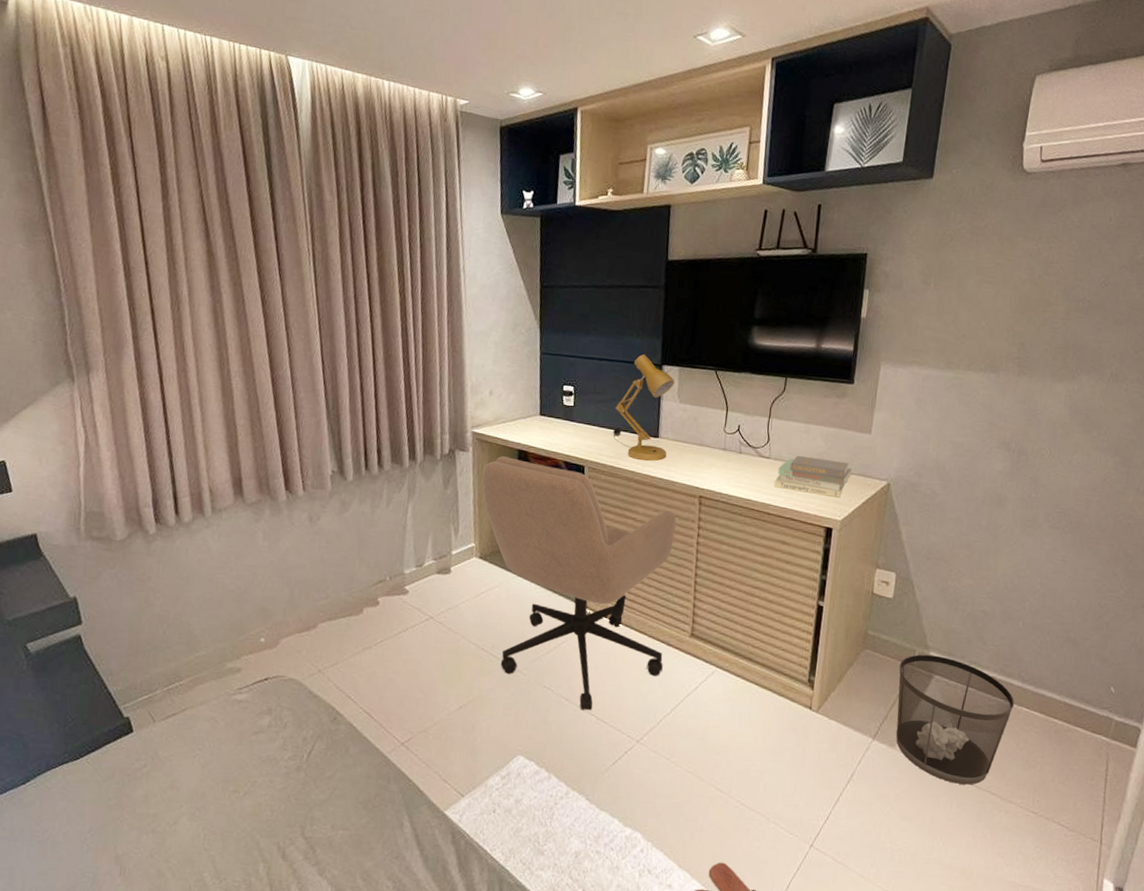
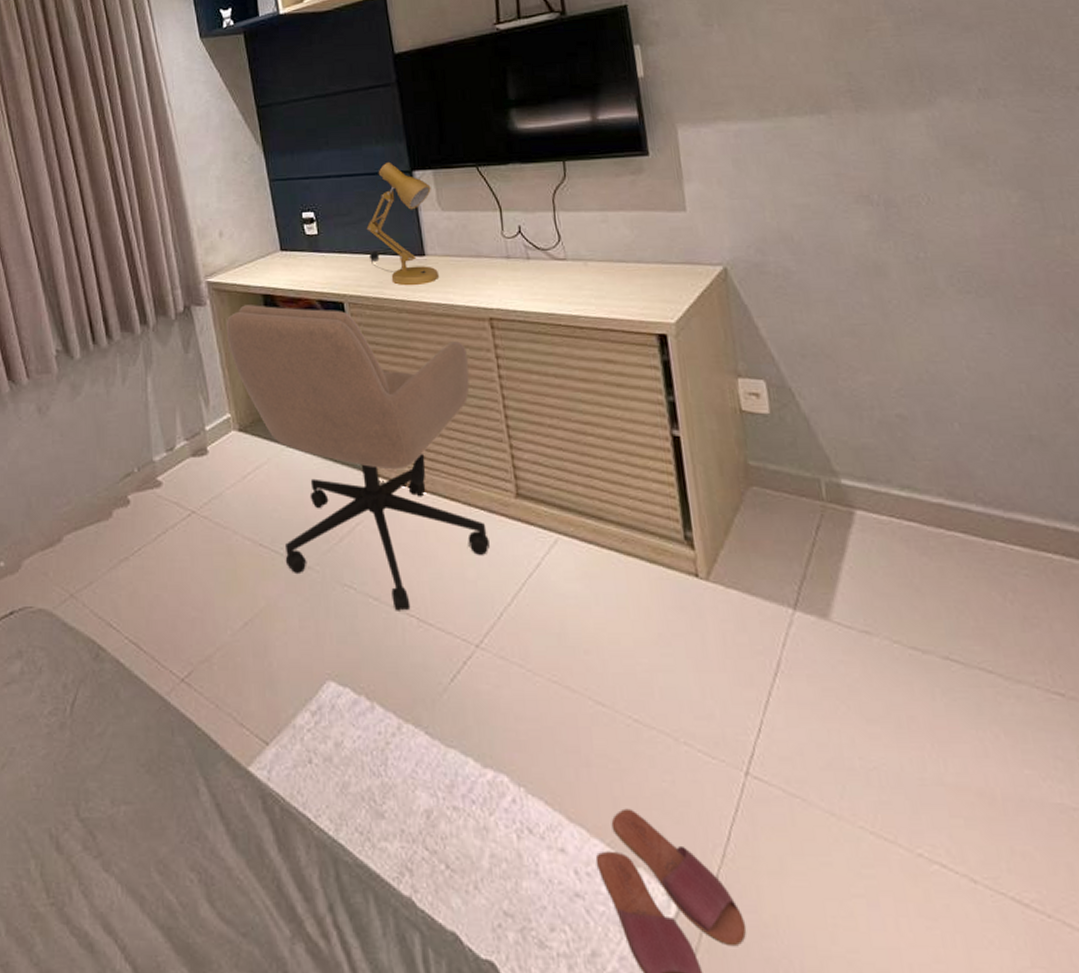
books: present [773,456,853,498] -> none [578,250,675,296]
waste bin: present [896,654,1015,785] -> none [803,483,982,662]

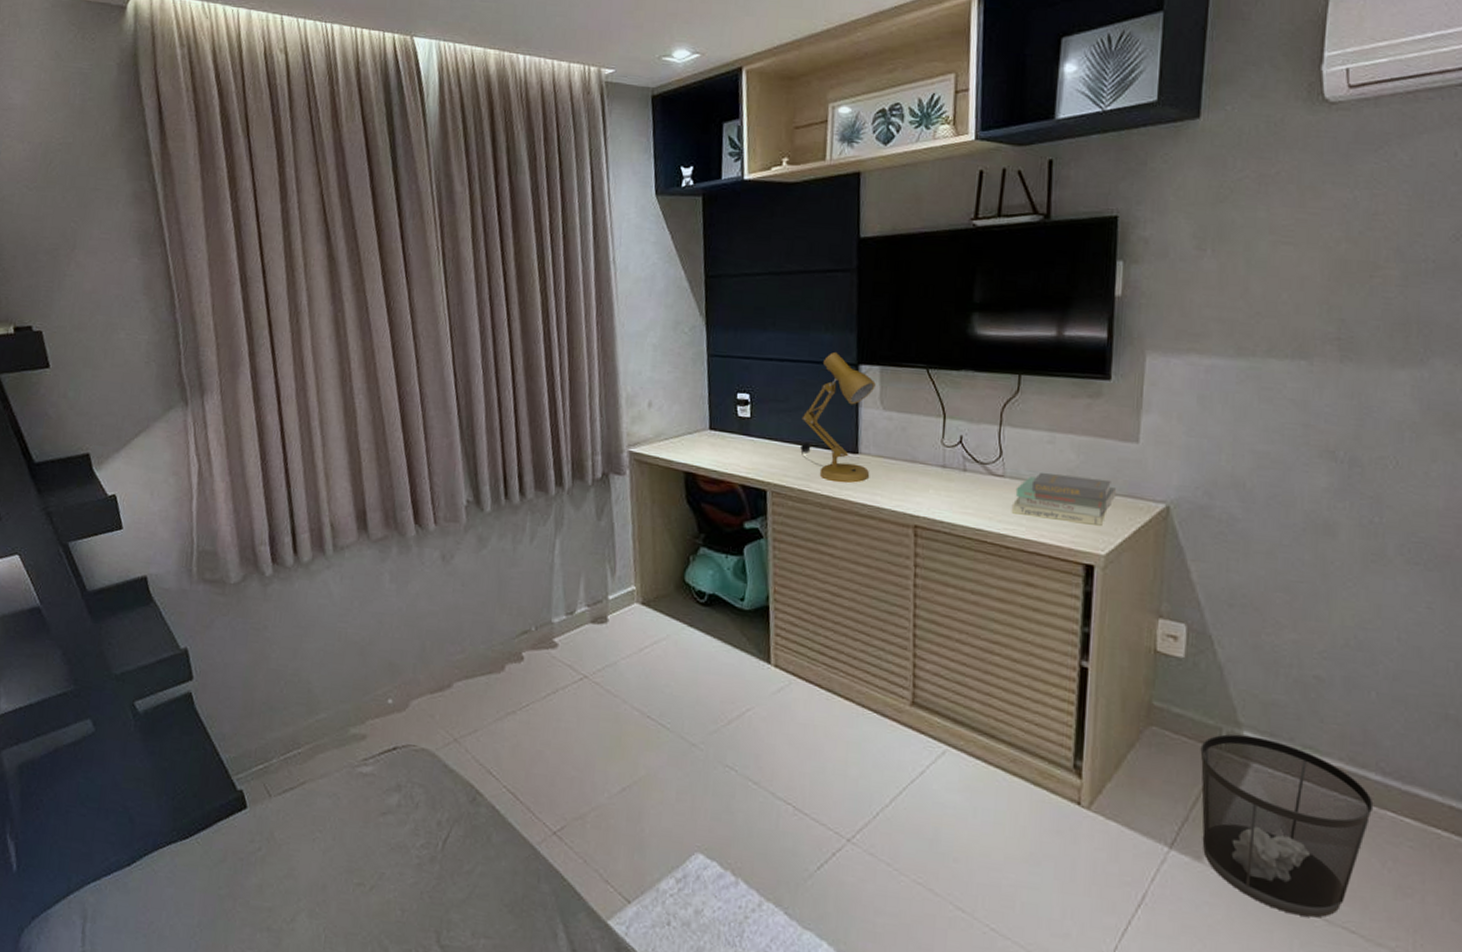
office chair: present [226,305,490,611] -> none [642,480,886,798]
books: none [578,250,675,296] -> present [1011,473,1117,526]
waste bin: none [803,483,982,662] -> present [1200,734,1374,918]

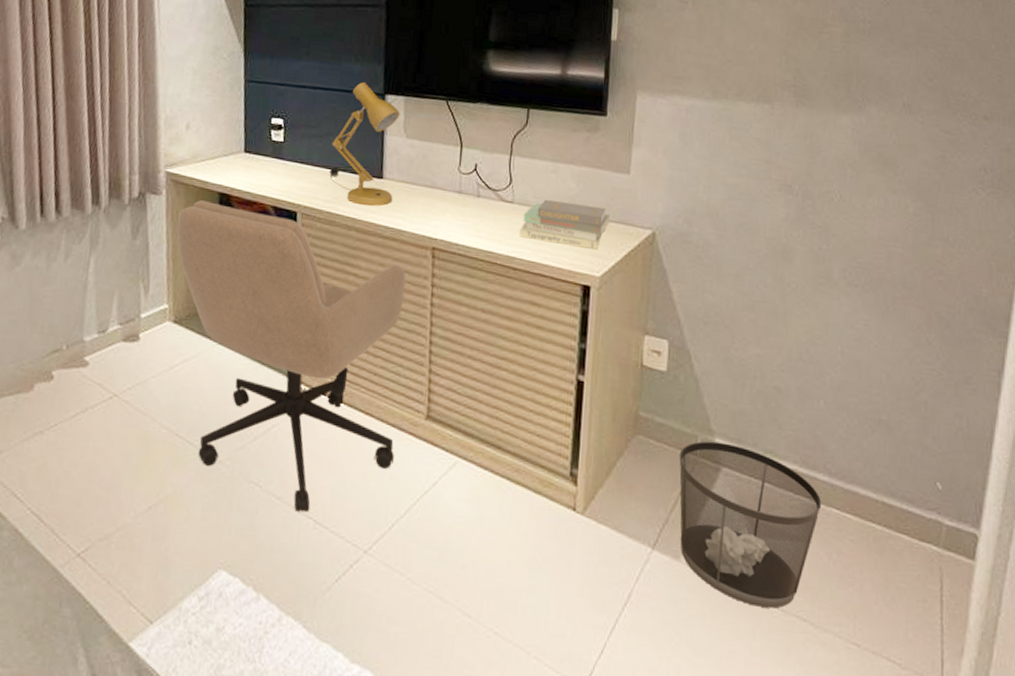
office chair: none [642,480,886,798] -> present [177,200,406,512]

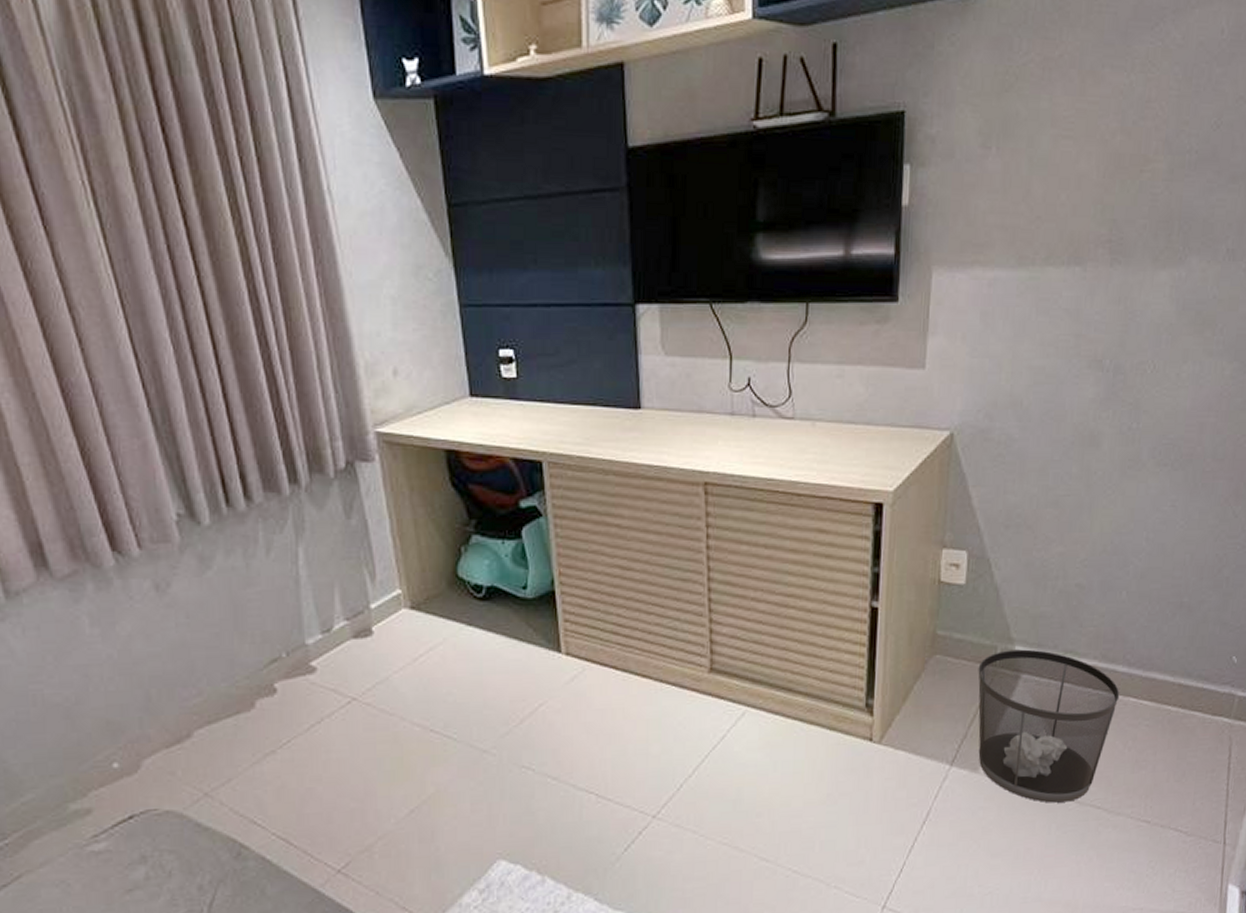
office chair: present [177,200,406,512] -> none [398,462,677,789]
desk lamp: present [329,81,400,206] -> none [575,290,655,442]
books: present [519,200,611,250] -> none [802,411,904,461]

